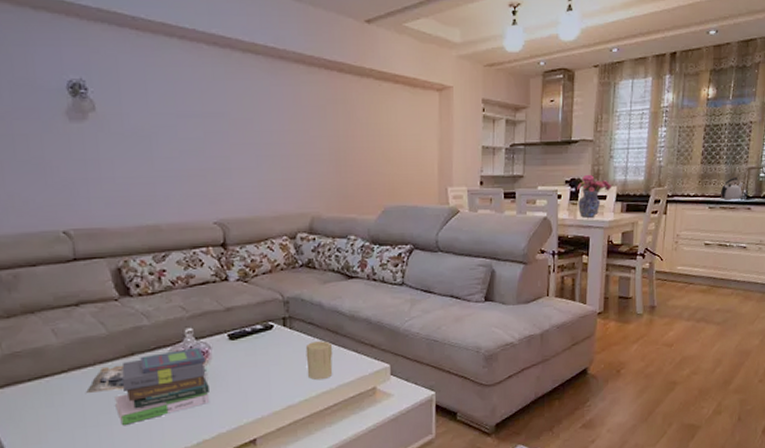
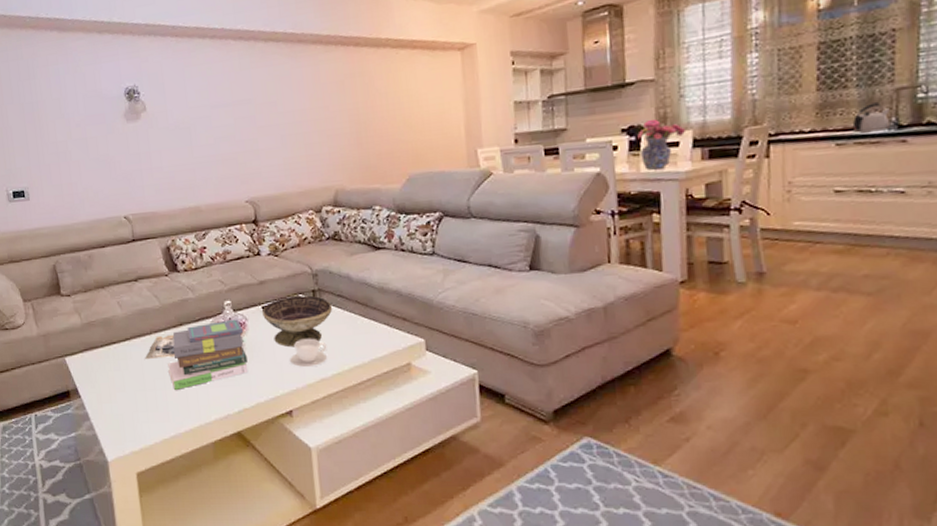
decorative bowl: none [228,323,303,376] -> present [262,295,333,348]
teacup: none [256,365,295,396] -> present [290,338,327,368]
candle: present [305,341,333,381] -> none [336,313,365,354]

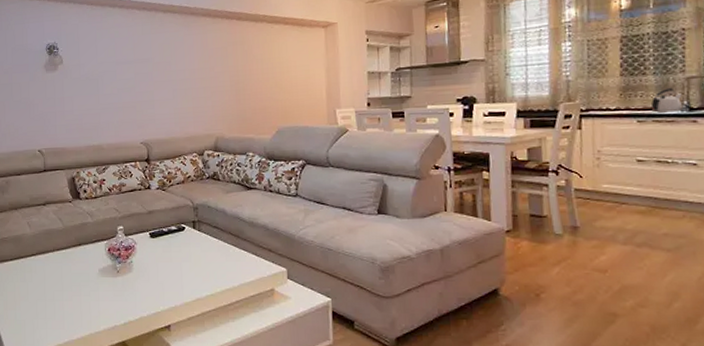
magazine: present [145,334,175,359] -> none [47,253,73,273]
books: present [168,319,249,390] -> none [66,242,135,301]
decorative bowl: present [262,295,333,348] -> none [150,225,210,270]
teacup: present [290,338,327,368] -> none [171,262,203,288]
flower arrangement: present [637,118,686,170] -> none [470,92,511,134]

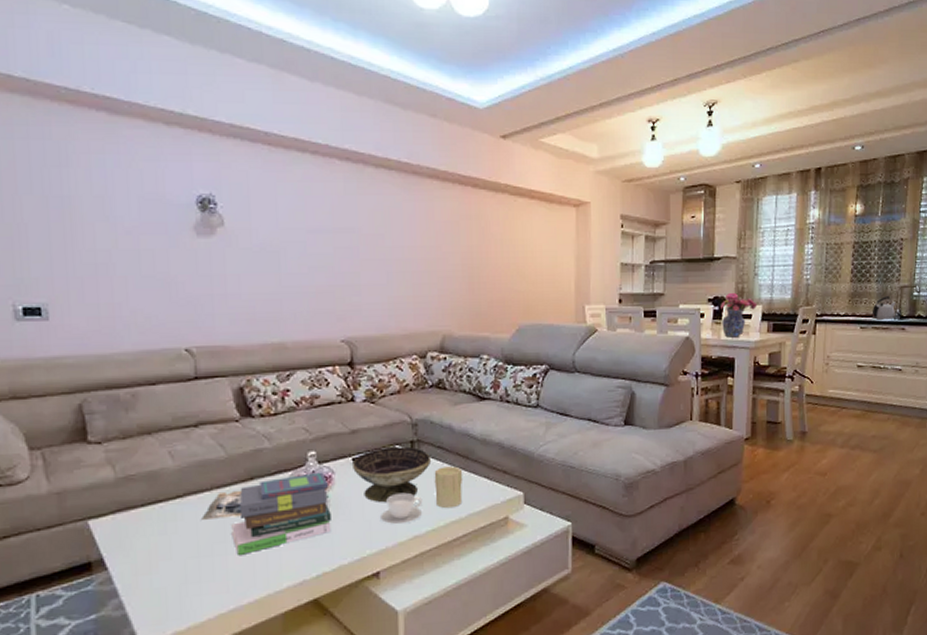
magazine: none [47,253,73,273] -> present [202,490,242,520]
books: none [66,242,135,301] -> present [231,472,332,555]
decorative bowl: none [150,225,210,270] -> present [353,446,432,503]
teacup: none [171,262,203,288] -> present [381,492,423,525]
candle: none [211,243,235,278] -> present [434,466,463,509]
flower arrangement: none [470,92,511,134] -> present [720,292,758,338]

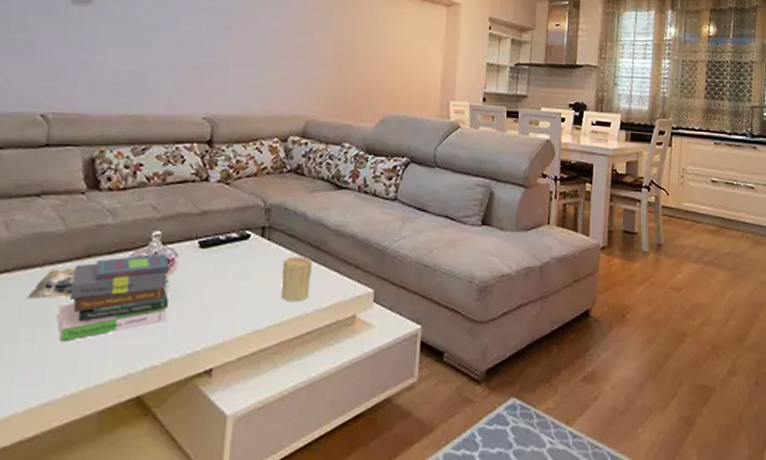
decorative bowl: present [353,446,432,503] -> none [198,232,282,292]
teacup: present [381,492,423,525] -> none [221,282,268,317]
flower arrangement: present [720,292,758,338] -> none [581,99,617,144]
kettle: present [872,296,896,321] -> none [725,115,748,138]

